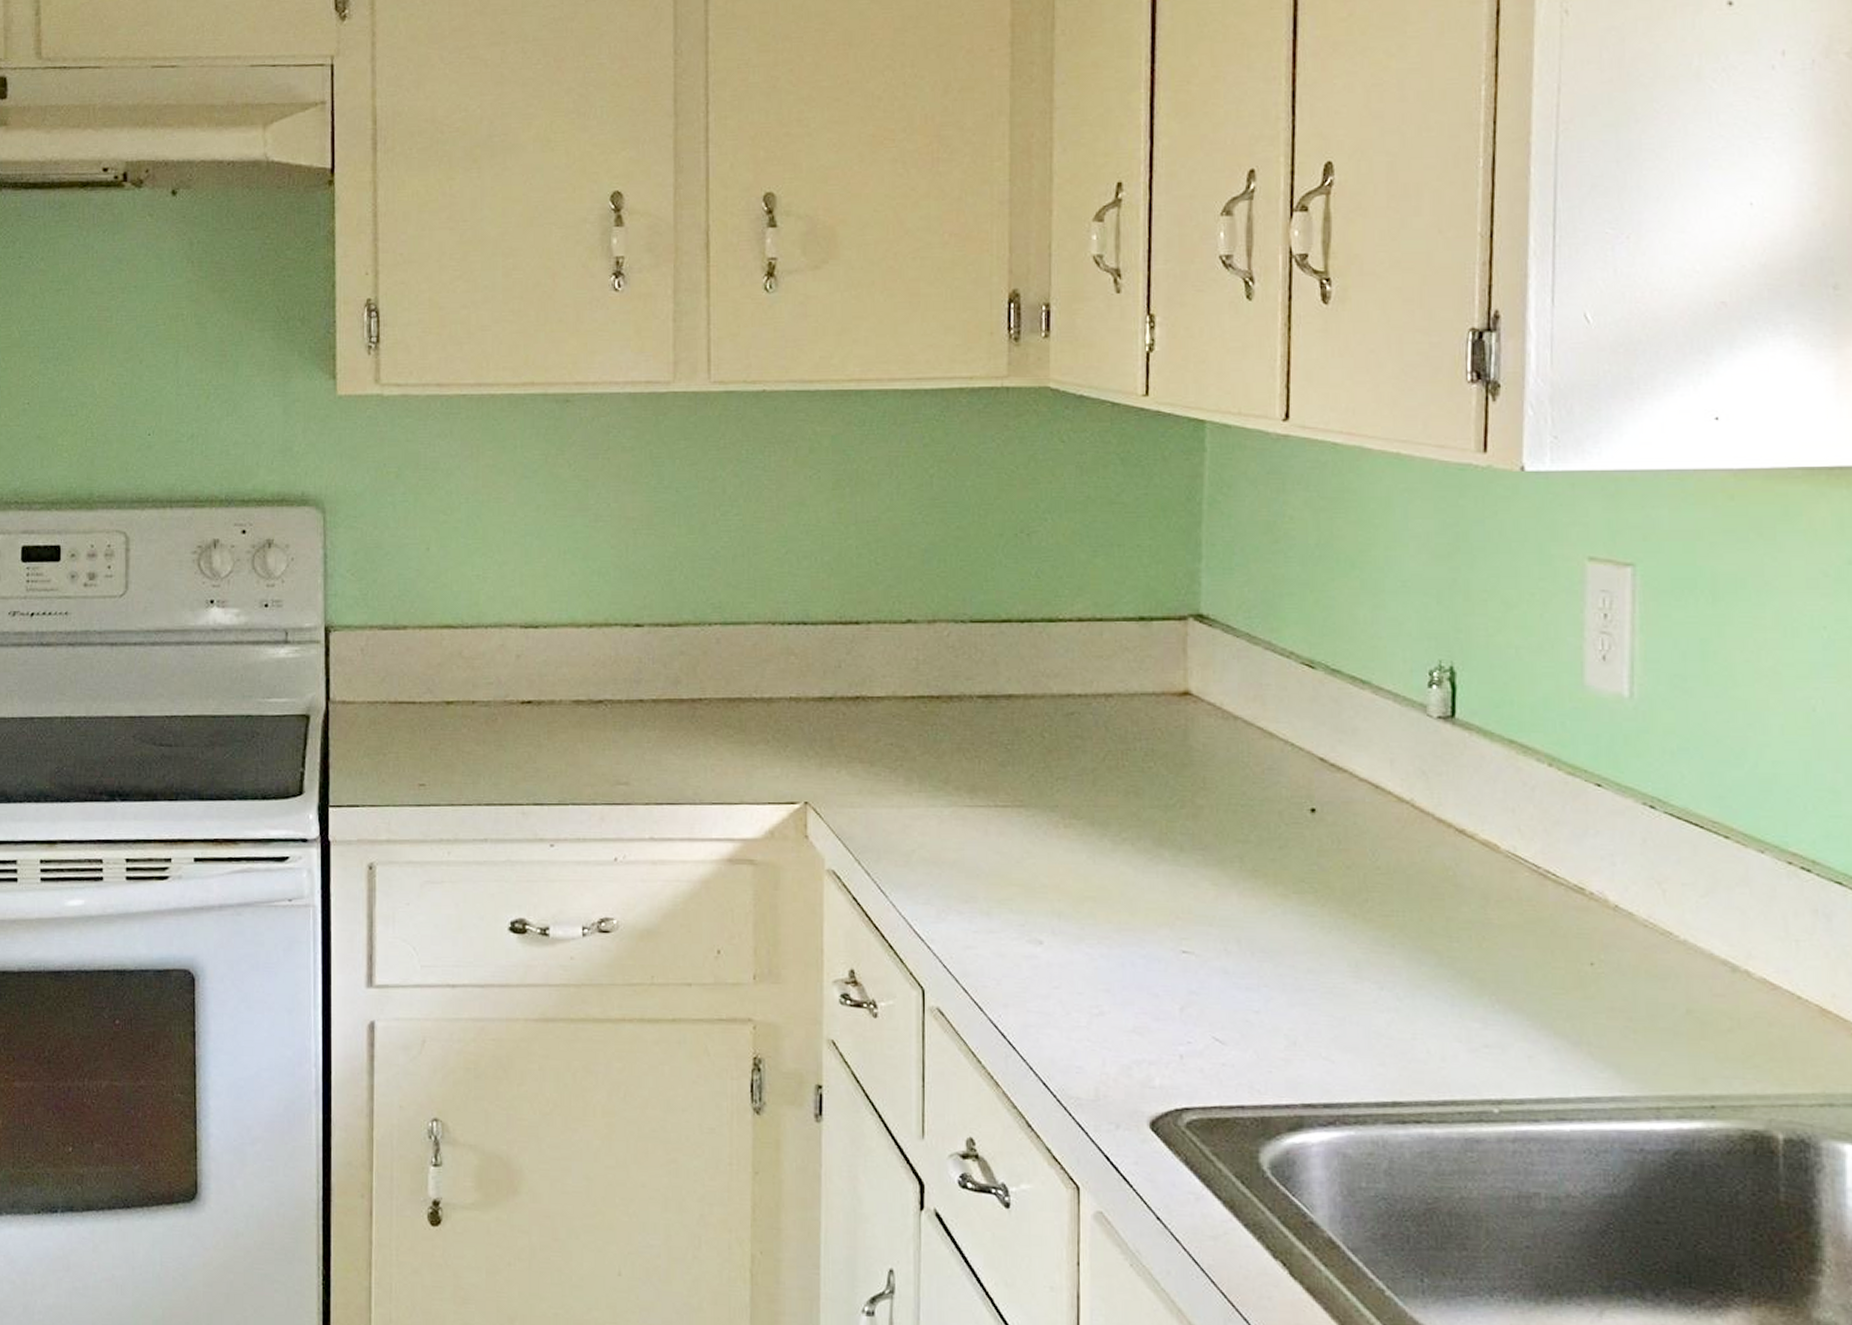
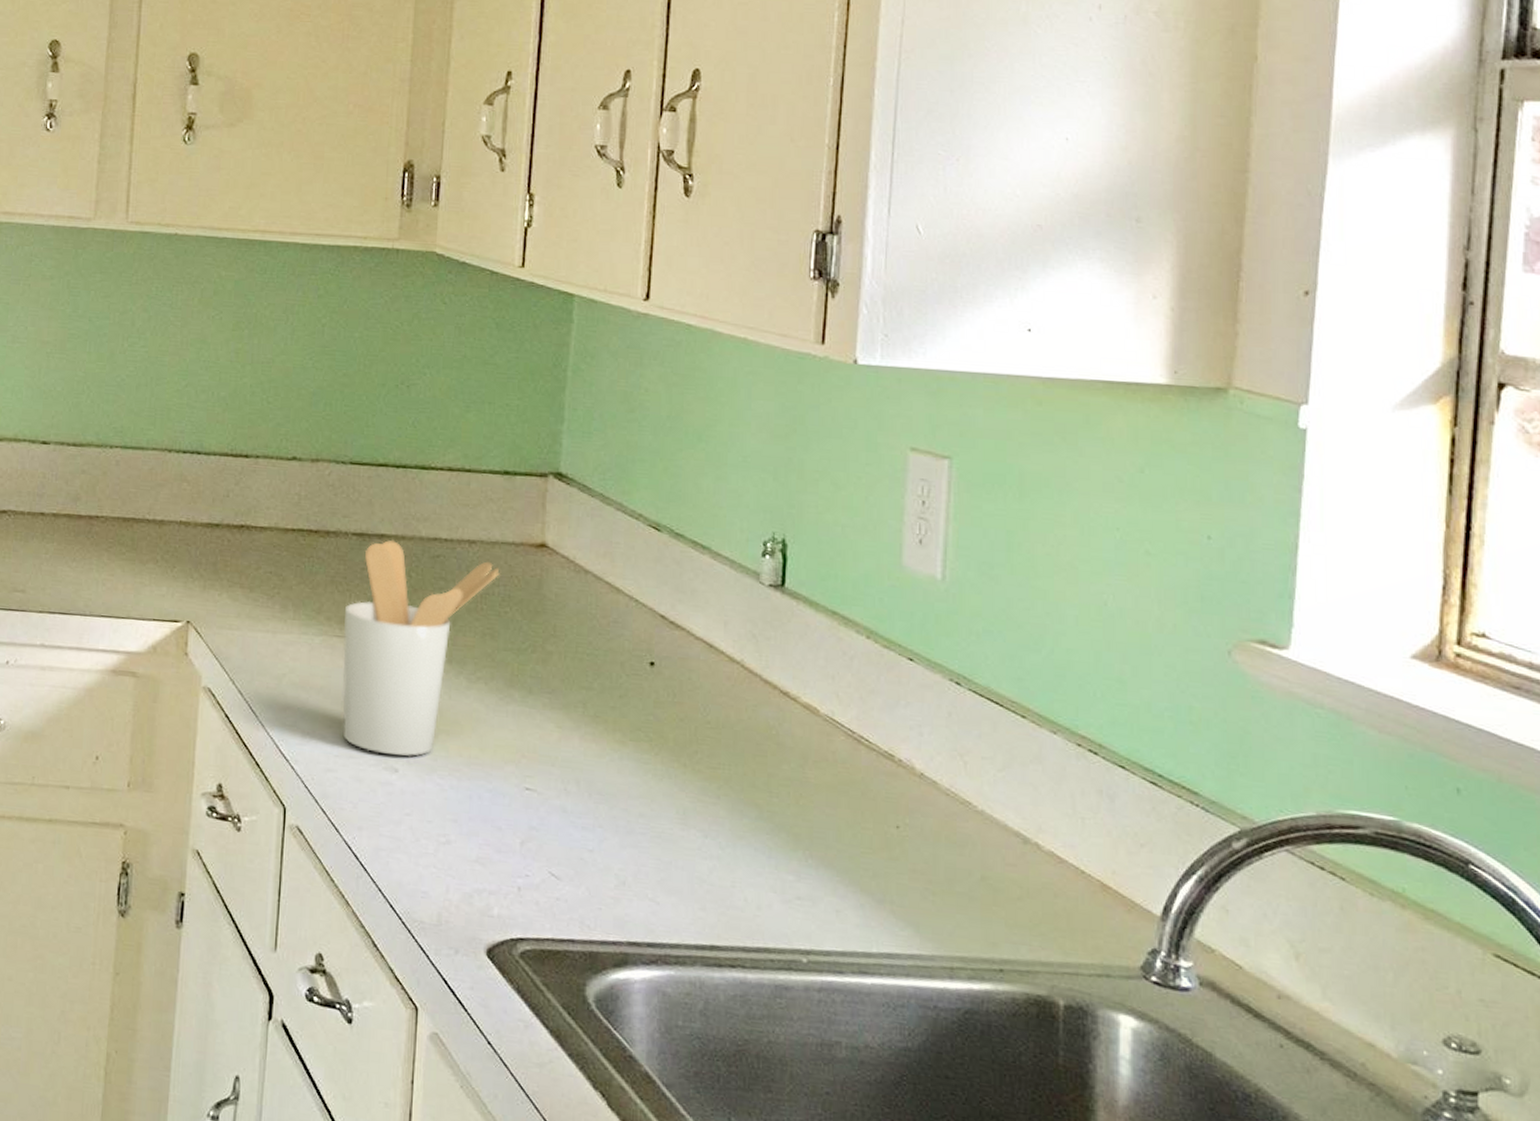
utensil holder: none [973,699,1141,926] -> present [342,539,500,756]

